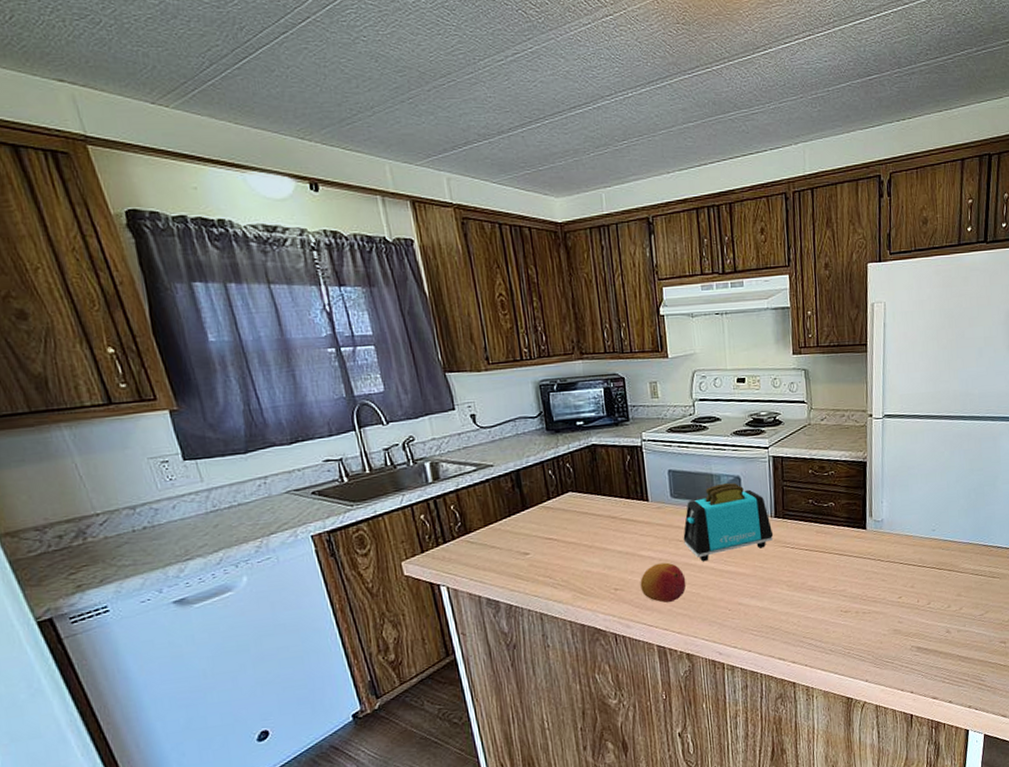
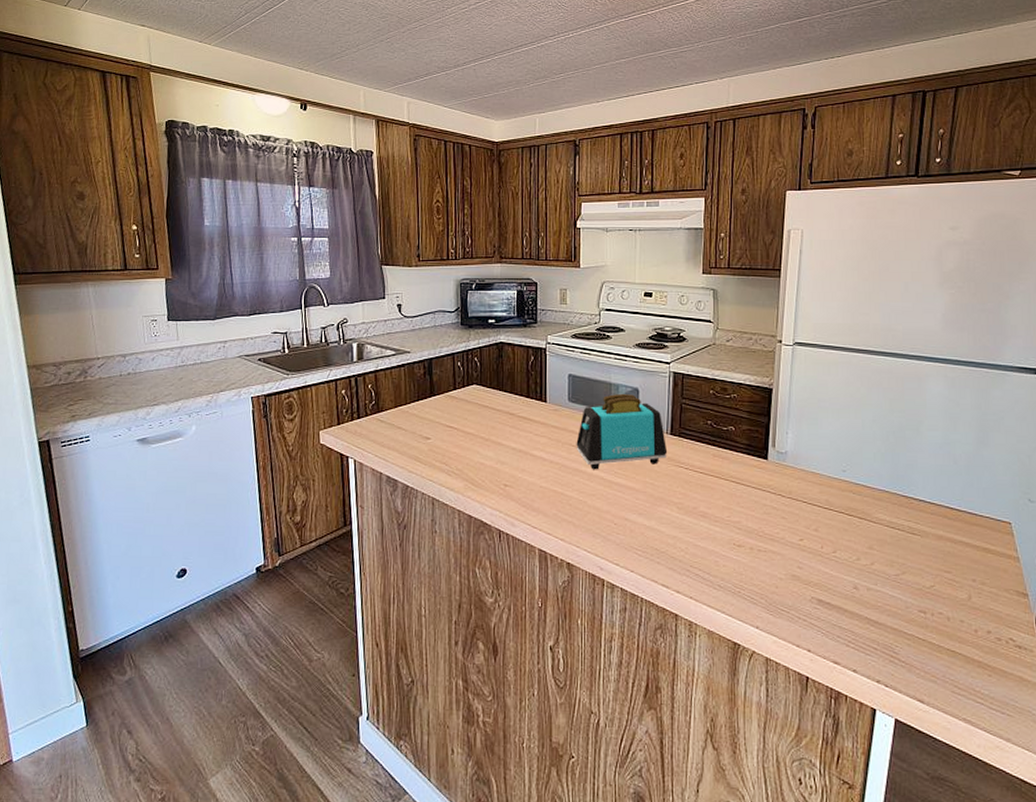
fruit: present [640,562,687,603] -> none [529,465,574,506]

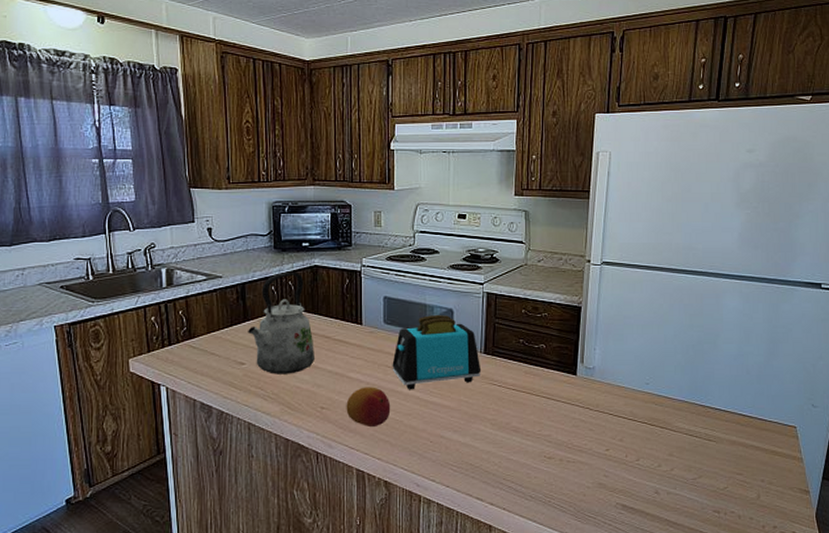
kettle: none [434,348,500,450] -> present [248,271,316,374]
fruit: none [529,465,574,506] -> present [346,387,391,426]

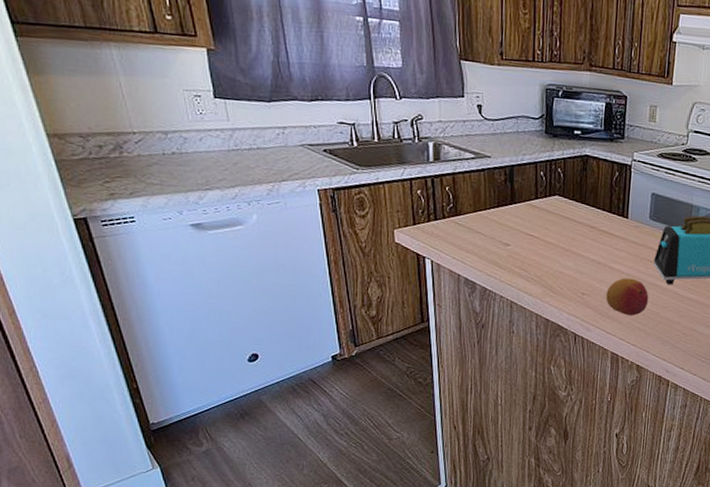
kettle: present [248,271,316,374] -> none [514,158,580,259]

